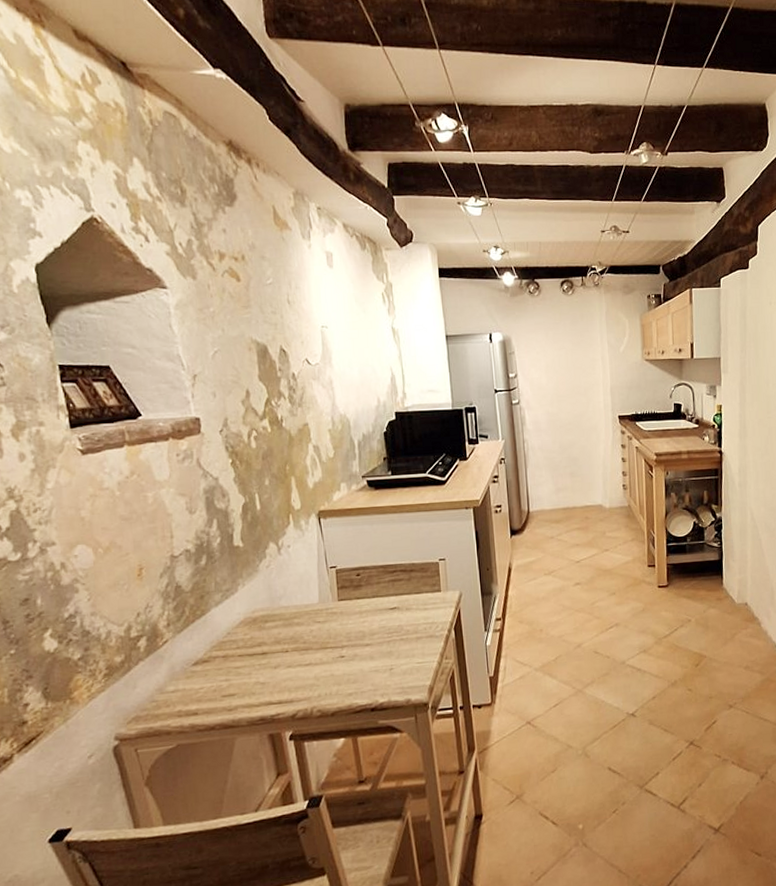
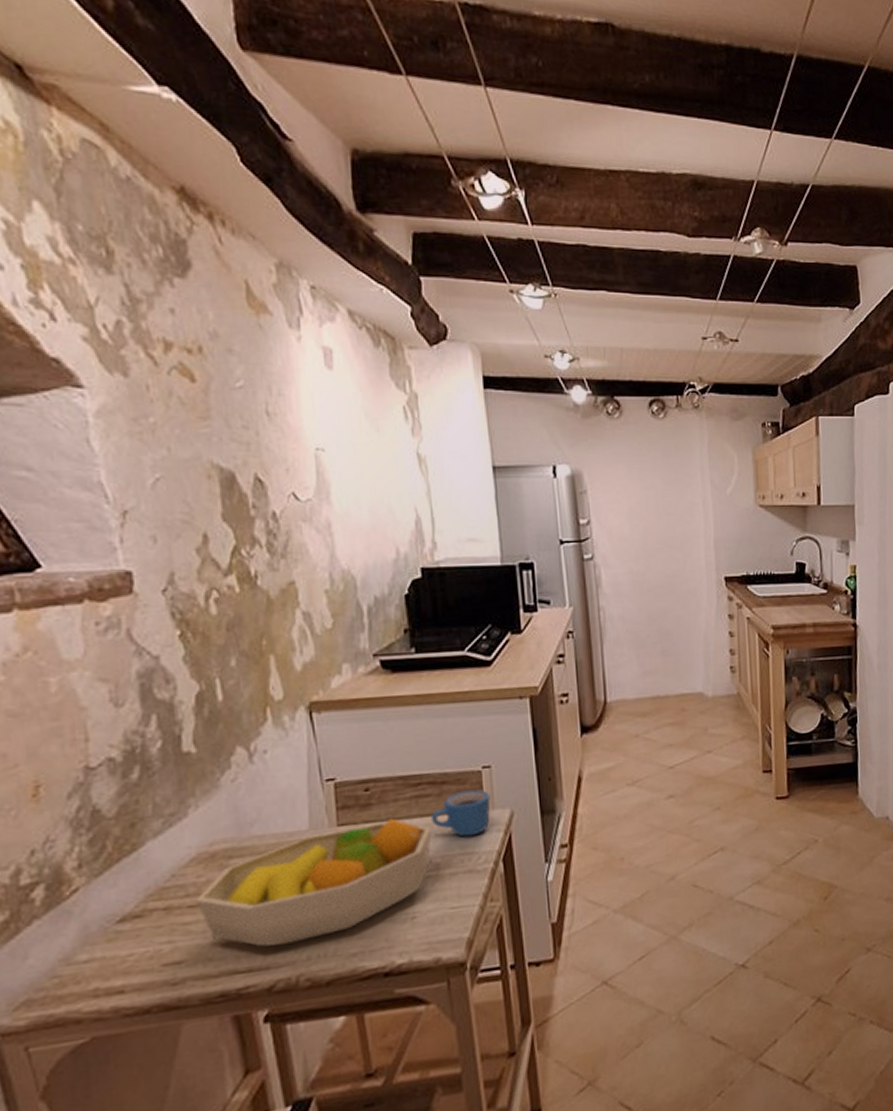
fruit bowl: none [243,596,404,686] -> present [195,818,432,947]
mug: none [402,576,446,611] -> present [430,789,491,837]

